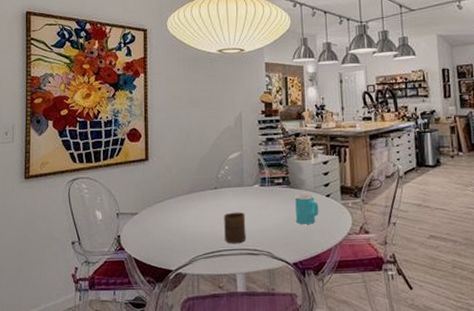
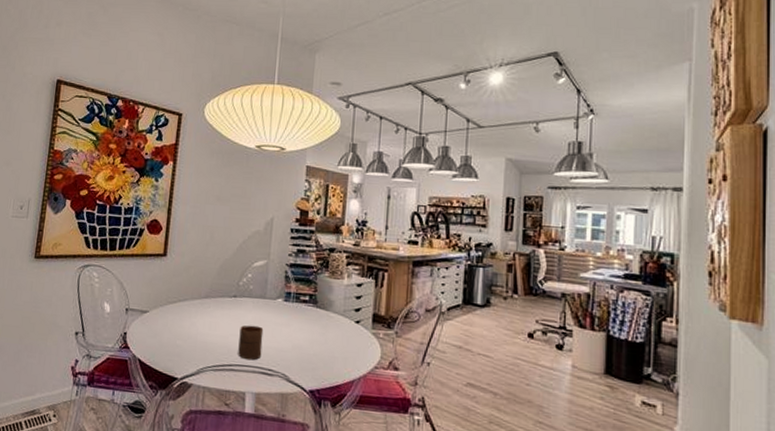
cup: present [295,193,319,224] -> none [319,315,346,351]

